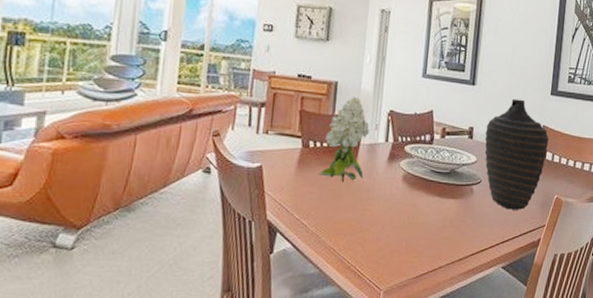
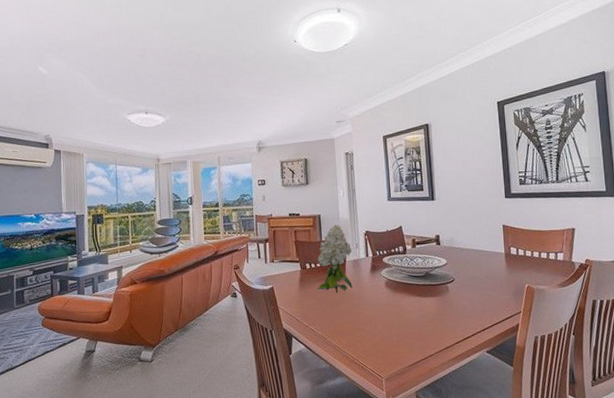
decorative vase: present [484,99,549,210] -> none [450,206,512,301]

